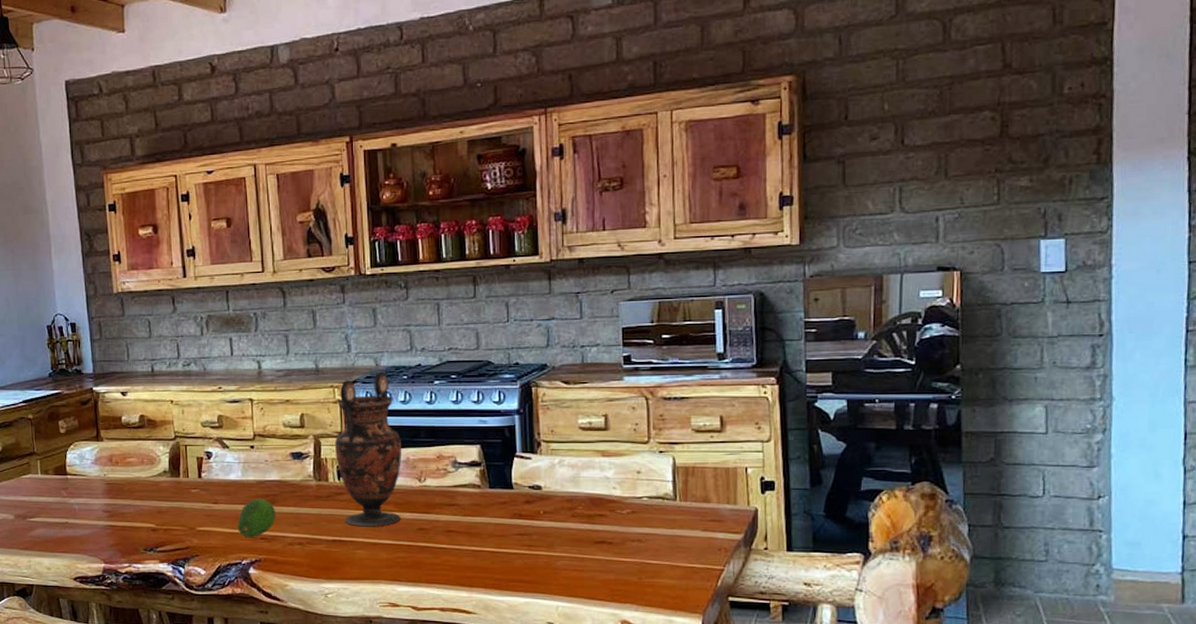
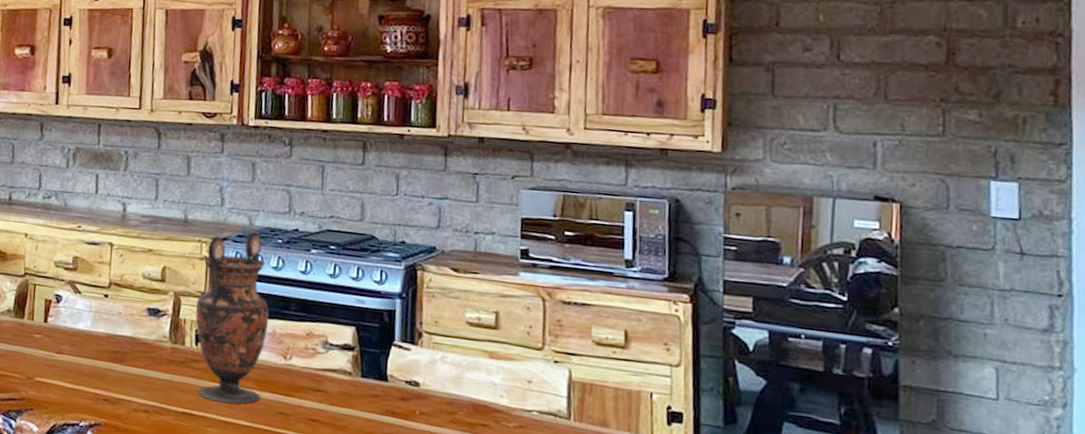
fruit: present [237,499,276,538] -> none [79,354,124,398]

